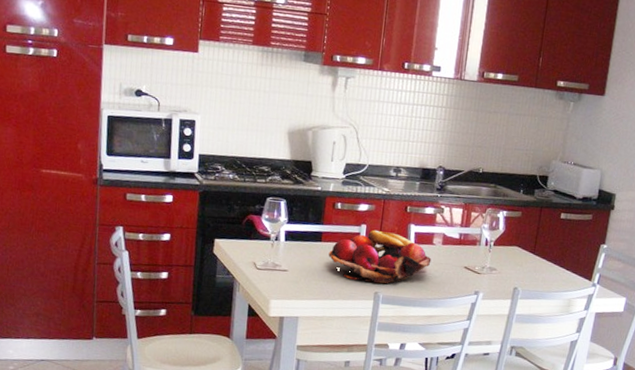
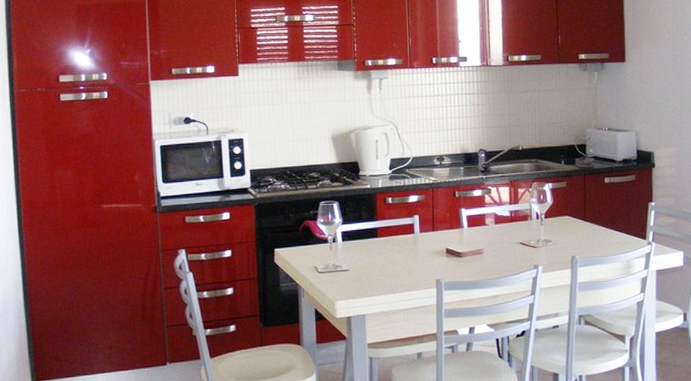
fruit basket: present [328,229,432,284] -> none [386,218,487,271]

